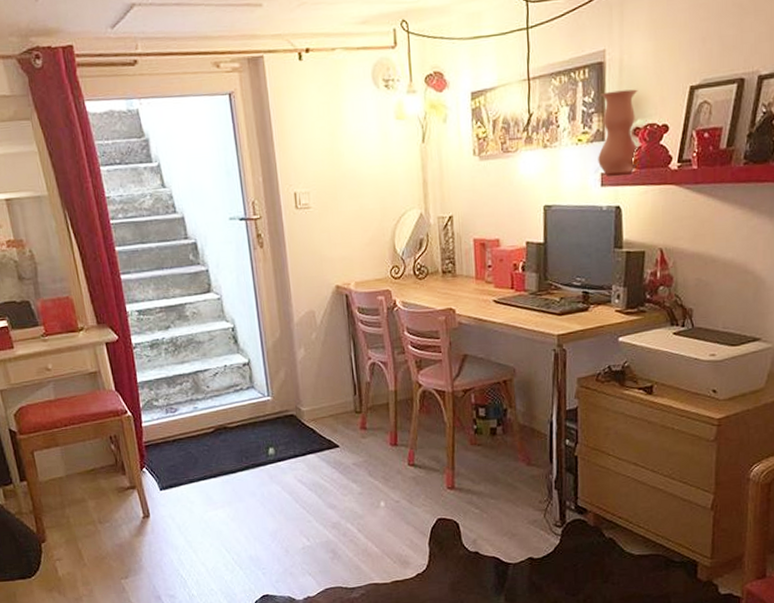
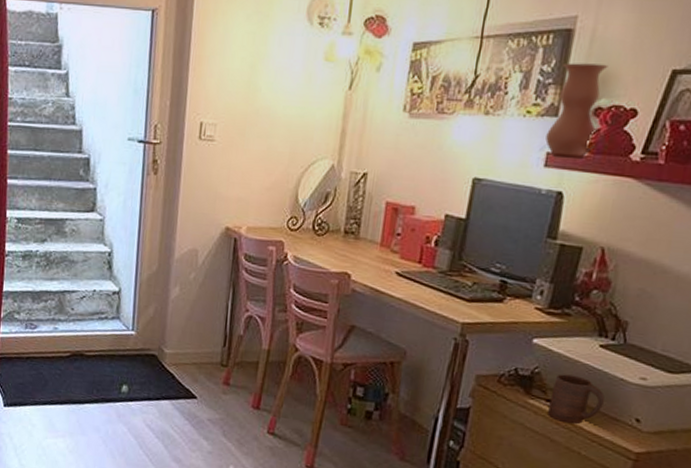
cup: none [641,362,685,406] -> present [548,374,605,425]

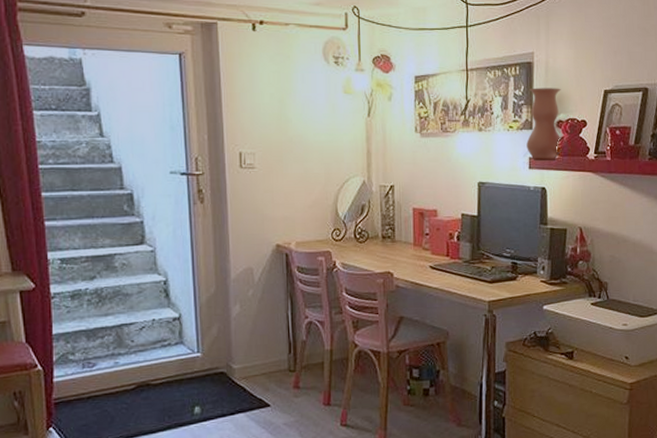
cup: present [548,374,605,425] -> none [563,330,601,370]

